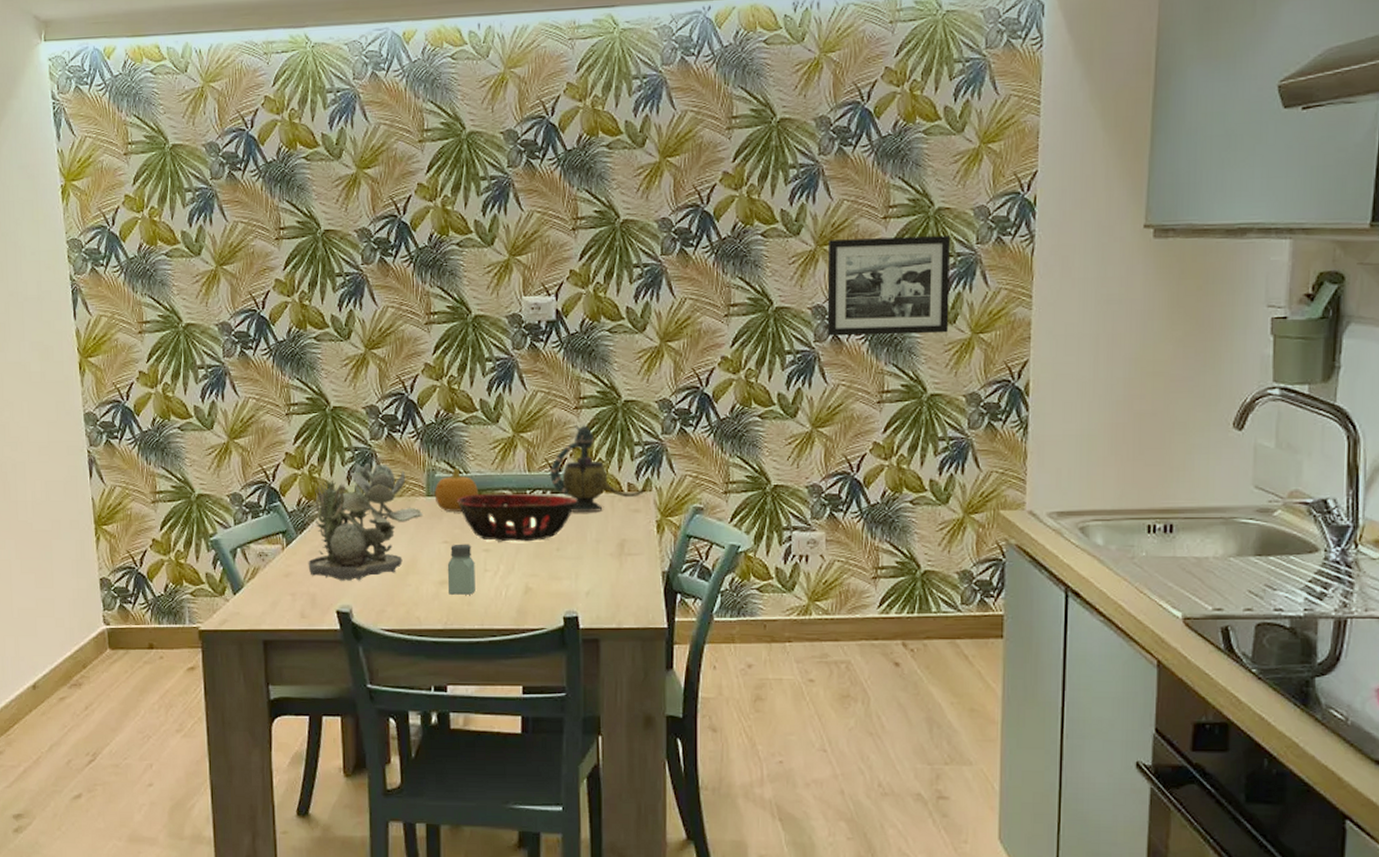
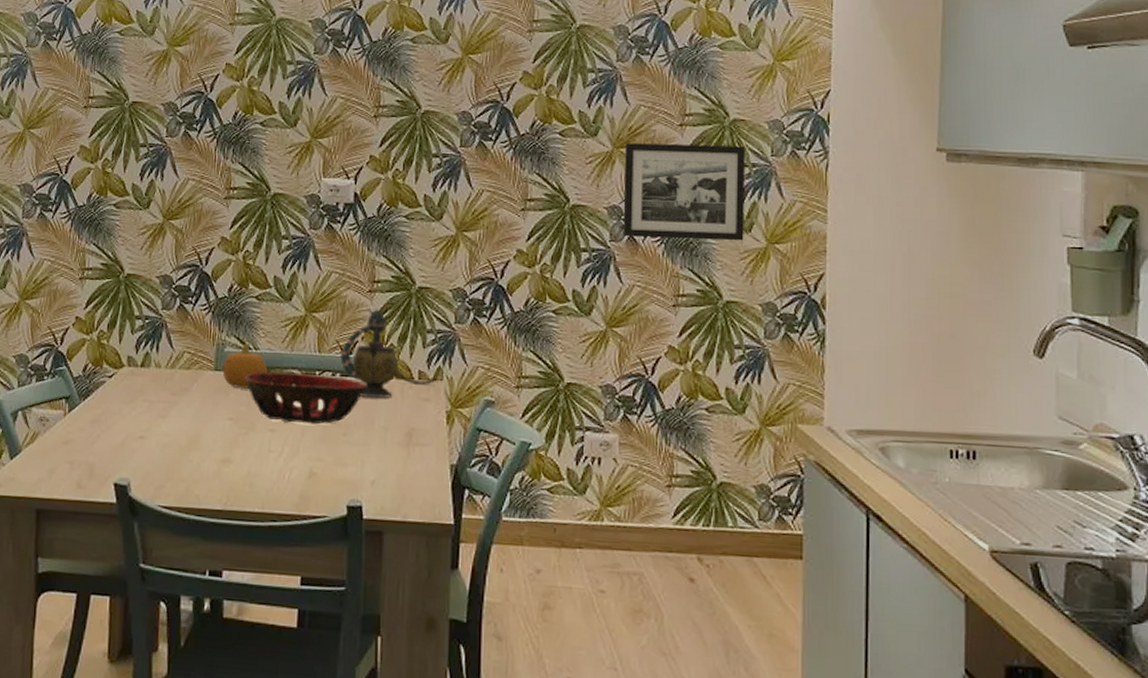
succulent plant: present [308,462,423,581] -> none [89,332,210,453]
saltshaker: present [447,544,475,595] -> none [230,421,259,476]

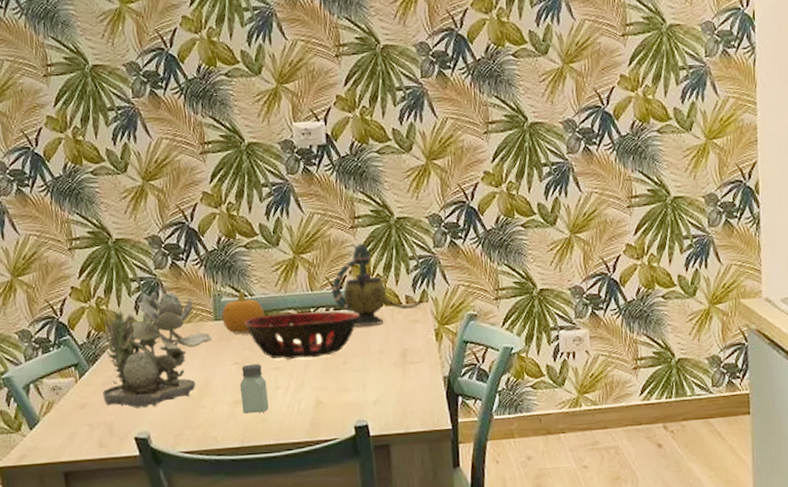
succulent plant: none [89,332,210,453] -> present [102,291,213,408]
saltshaker: none [230,421,259,476] -> present [239,363,269,414]
picture frame: present [623,143,745,241] -> none [574,50,686,148]

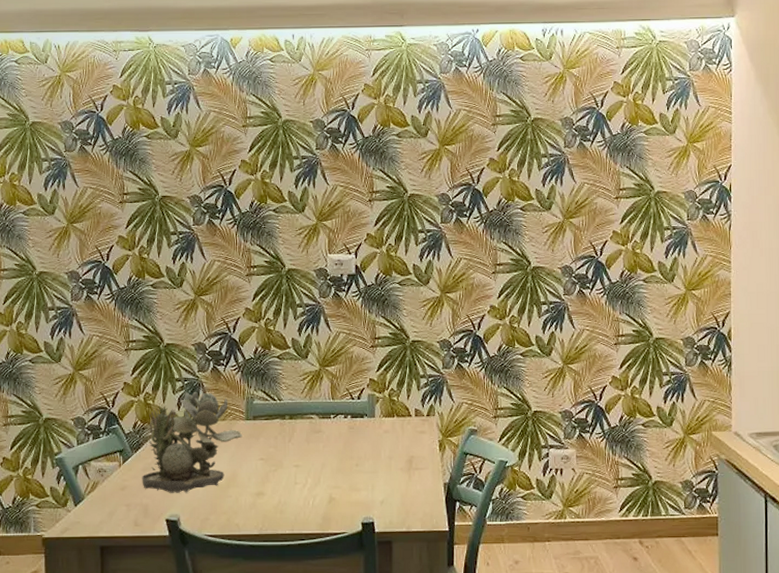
fruit: present [221,291,265,334] -> none [252,396,291,433]
saltshaker: present [239,363,269,414] -> none [263,460,287,504]
decorative bowl: present [243,311,360,360] -> none [271,417,374,459]
teapot: present [331,243,422,326] -> none [350,361,429,433]

